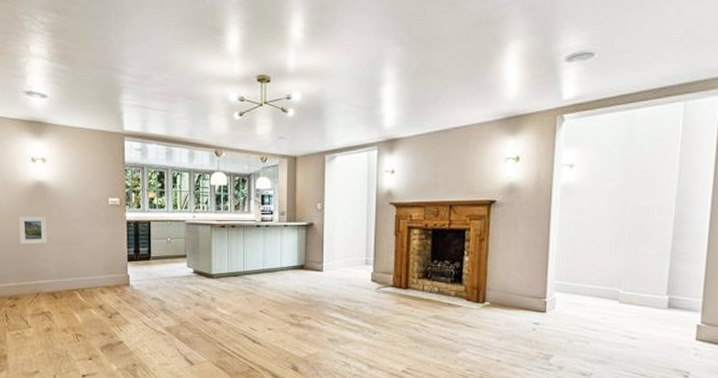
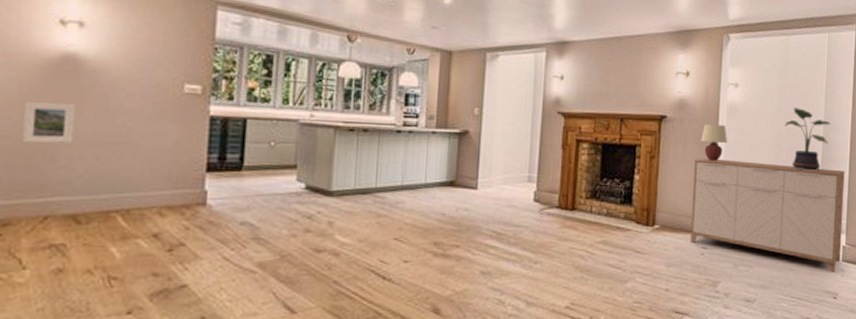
sideboard: none [522,240,702,351] -> present [691,159,845,273]
table lamp: none [532,206,562,241] -> present [701,124,728,161]
potted plant: none [627,184,685,248] -> present [784,108,830,171]

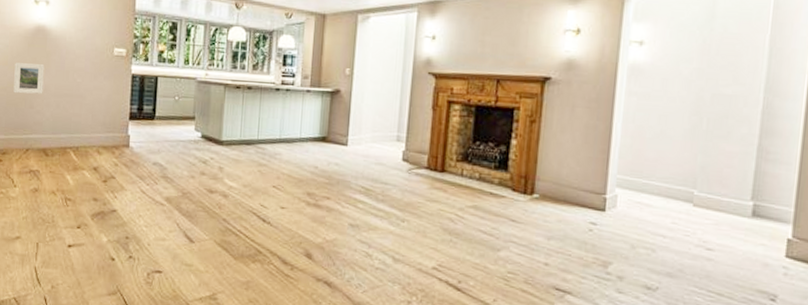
sideboard: present [691,159,845,273] -> none [576,125,795,270]
table lamp: present [701,124,728,161] -> none [593,87,628,129]
potted plant: present [784,108,830,171] -> none [706,69,775,146]

